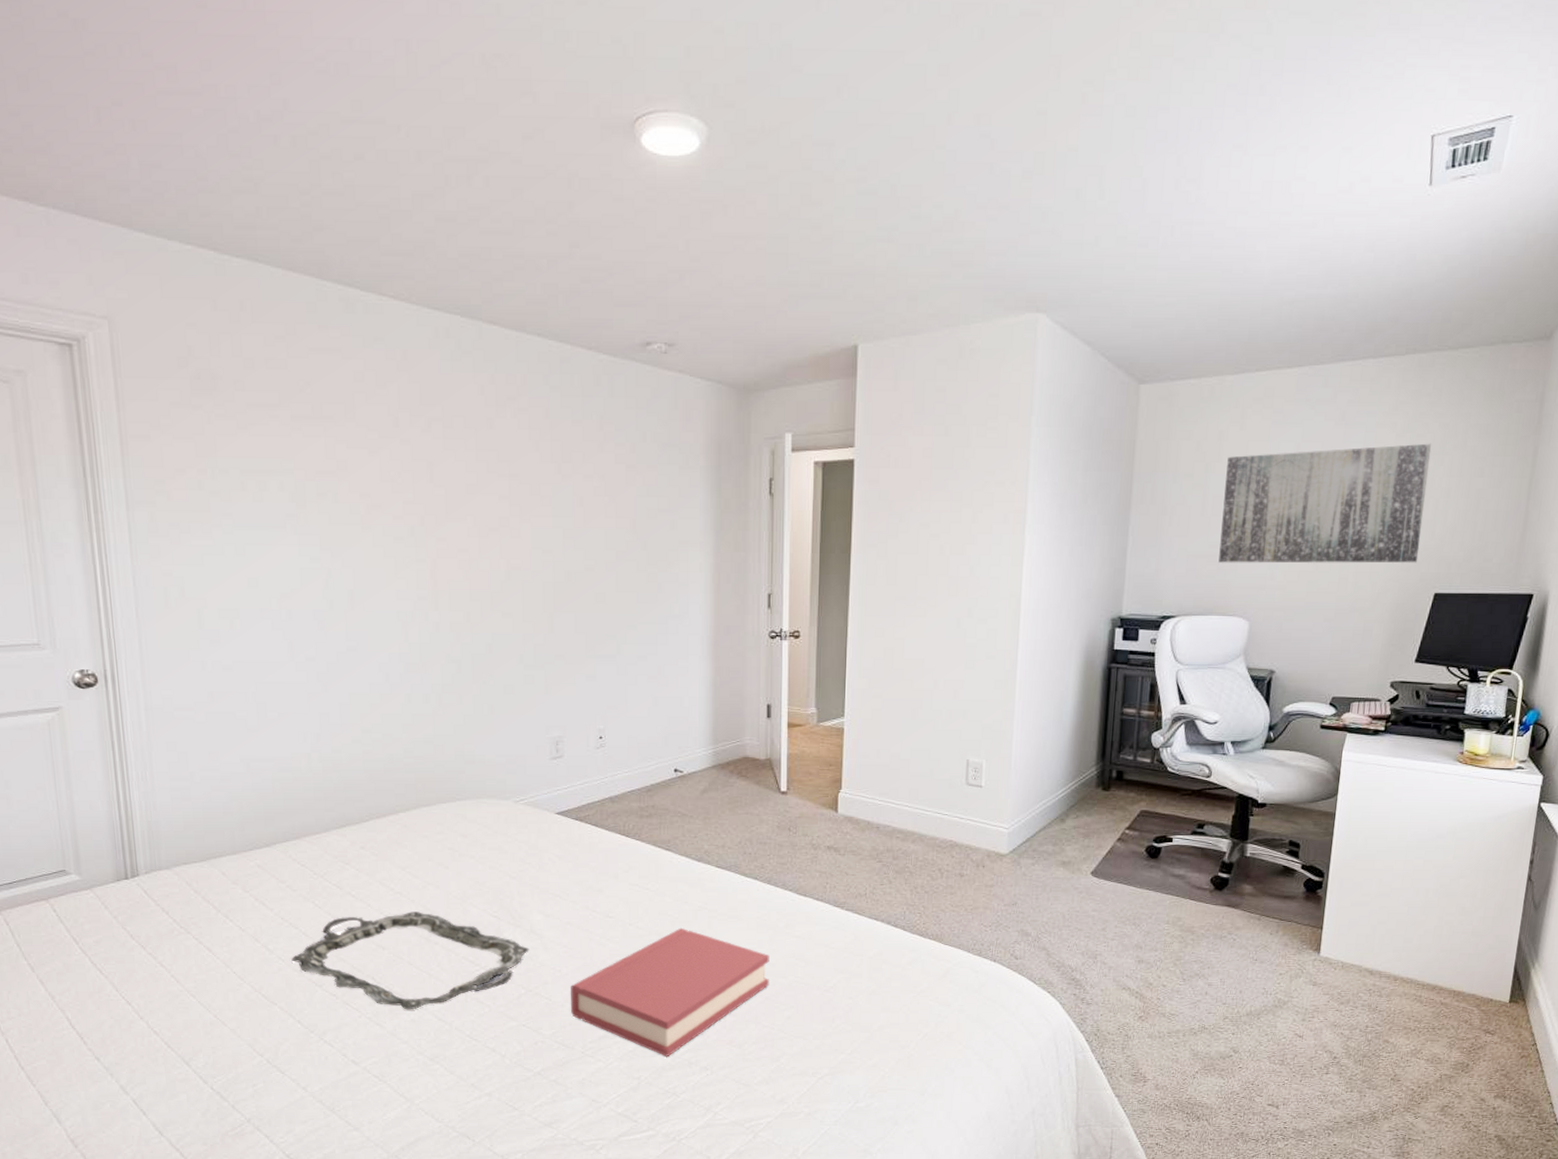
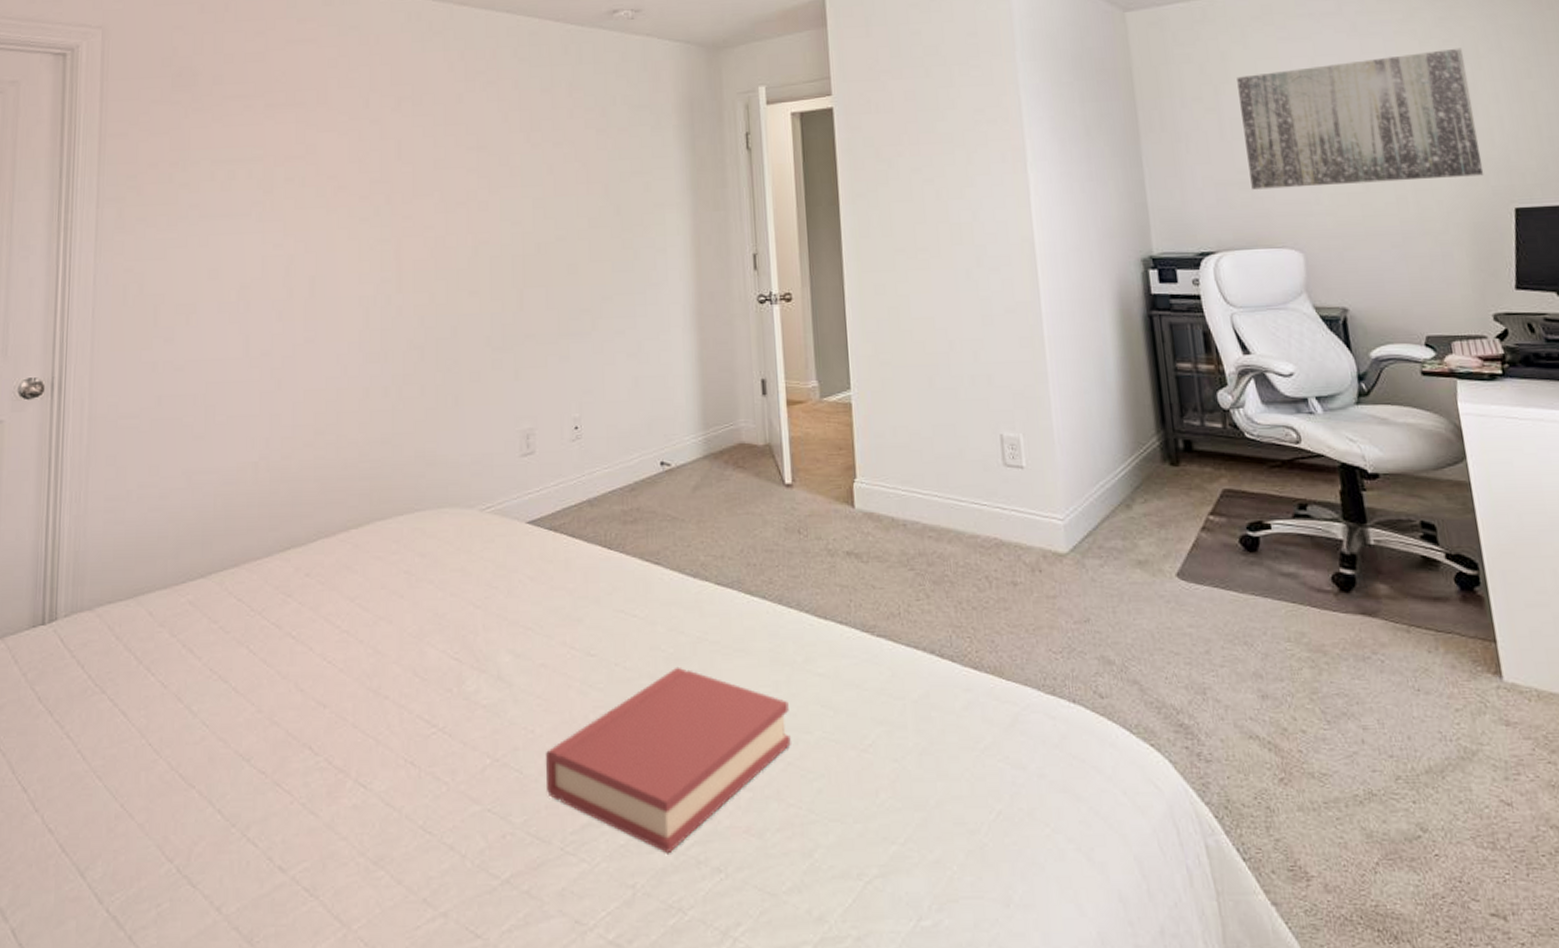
serving tray: present [291,912,530,1010] -> none [217,655,496,792]

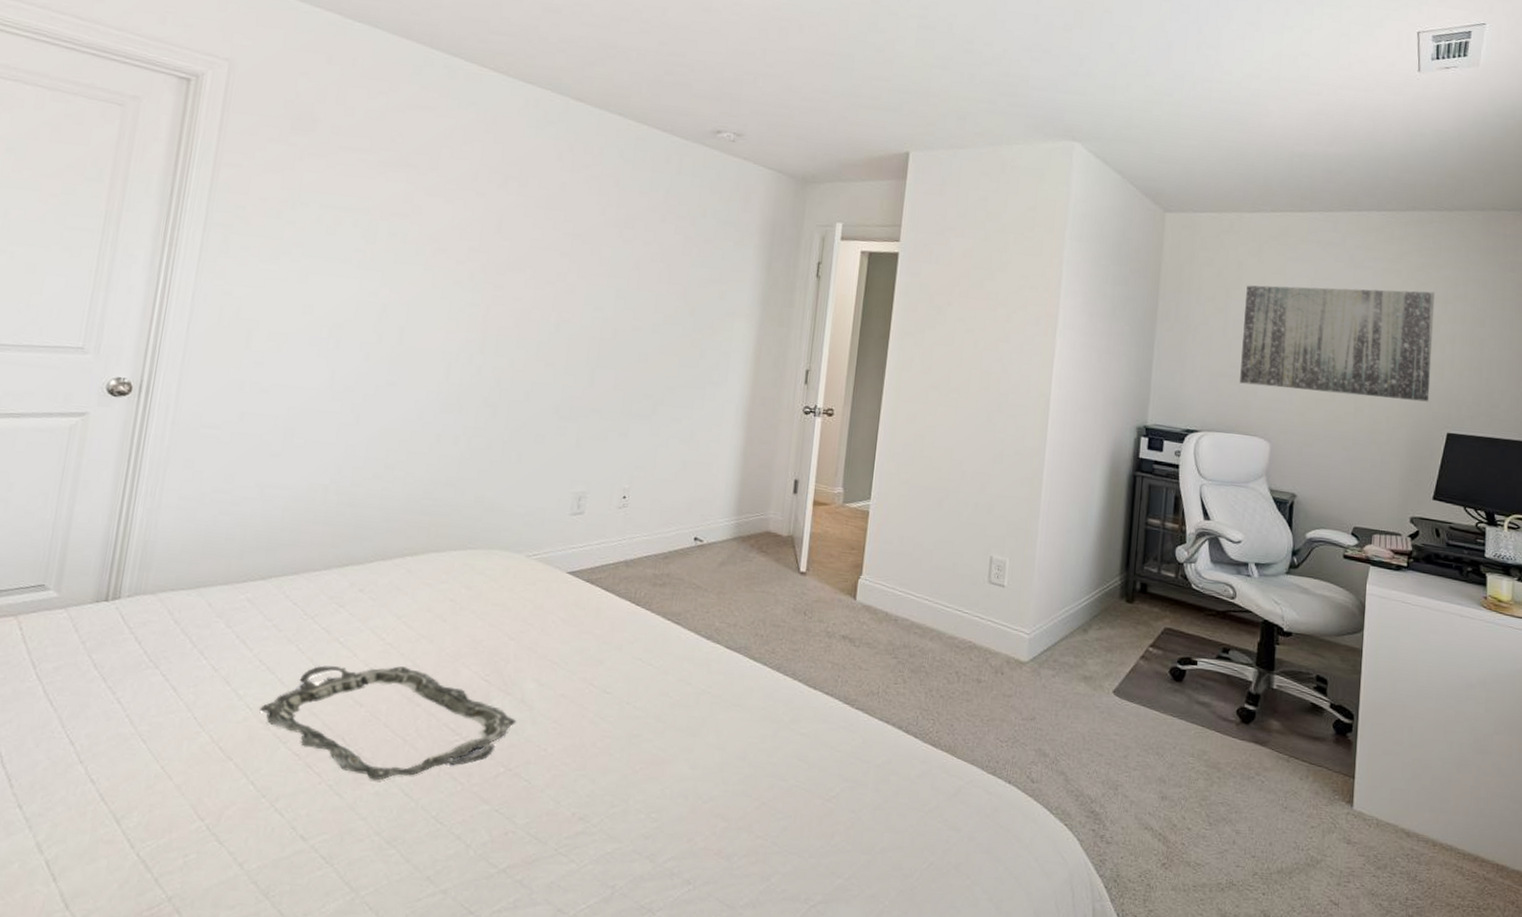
serving tray: none [217,655,496,792] -> present [260,665,517,781]
hardback book: present [546,666,791,853] -> none [550,712,771,863]

